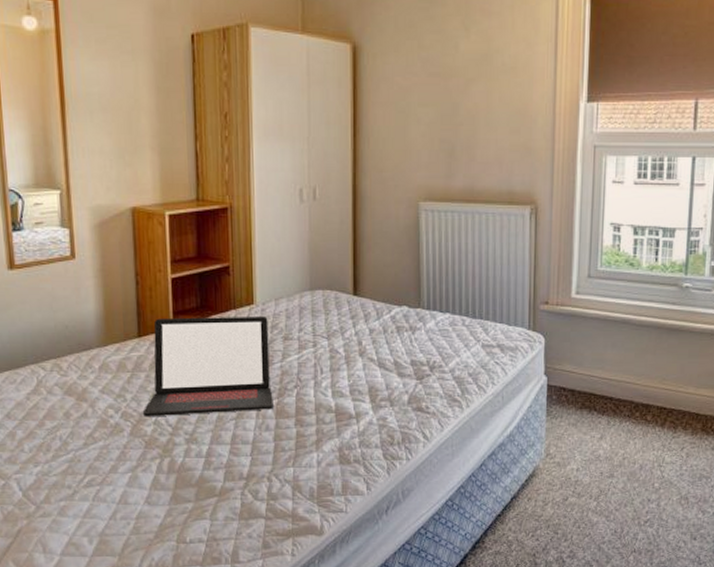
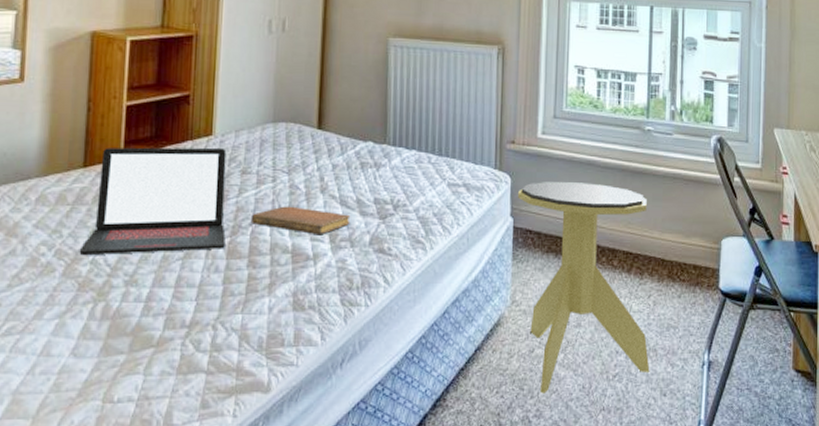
notebook: none [295,369,389,396] -> present [250,206,351,235]
side table: none [551,341,683,537] -> present [517,182,650,394]

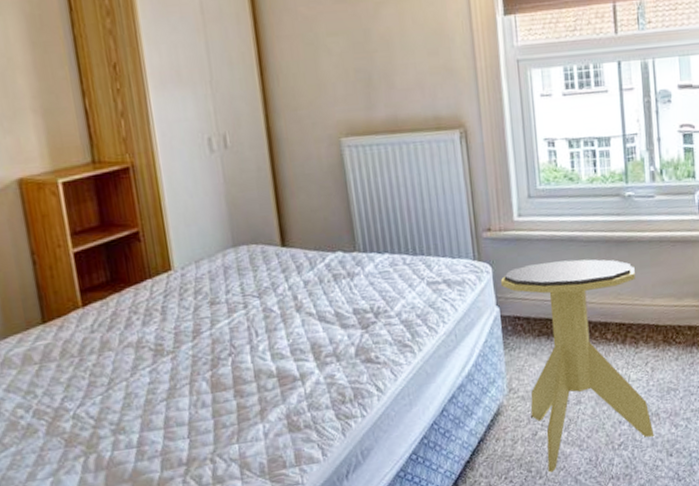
laptop: present [79,147,227,256] -> none [58,281,208,412]
notebook: present [250,206,351,235] -> none [228,329,333,355]

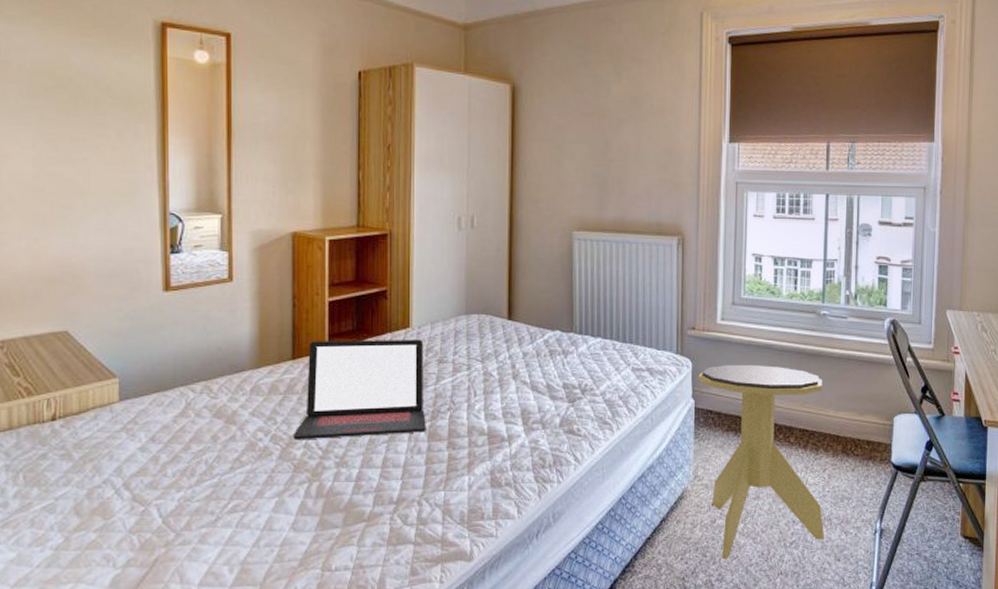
laptop: none [58,281,208,412] -> present [293,339,426,440]

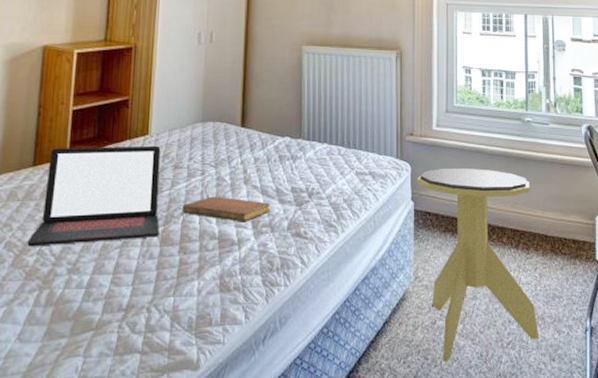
notebook: none [448,392,541,419] -> present [182,196,271,222]

